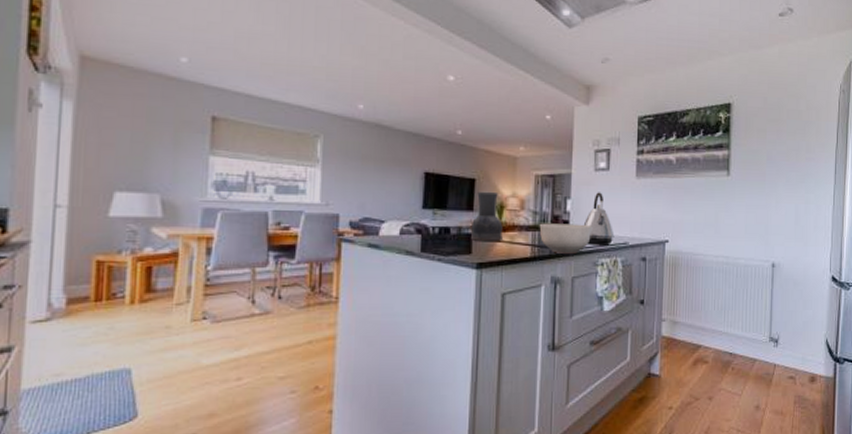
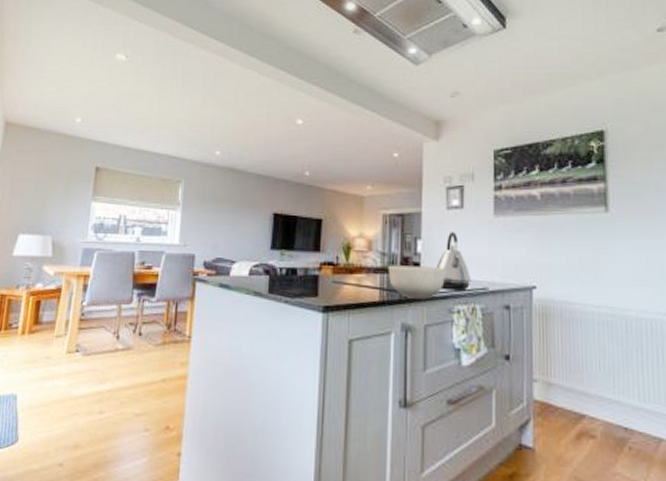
vase: present [471,191,503,242] -> none [318,231,350,284]

